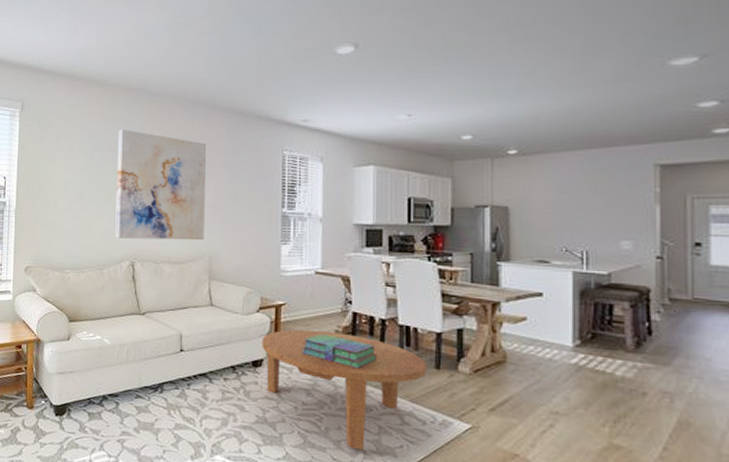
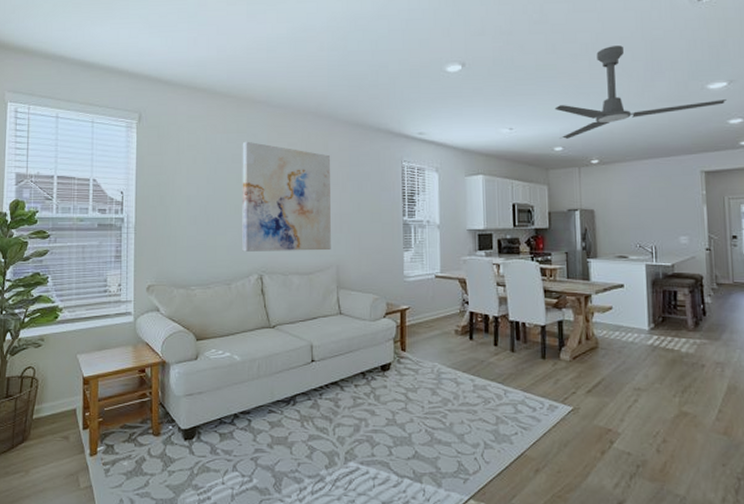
coffee table: present [262,329,427,449] -> none [389,332,535,440]
stack of books: present [301,333,377,369] -> none [425,333,492,364]
ceiling fan: none [464,17,696,126] -> present [554,45,727,139]

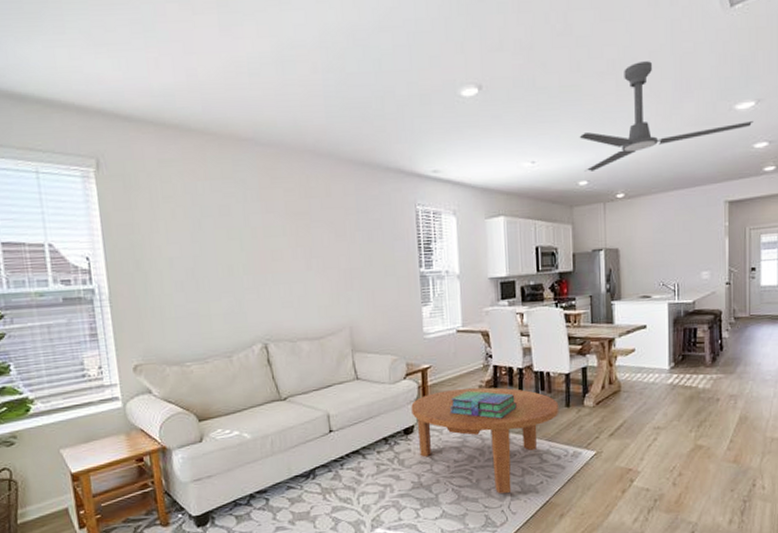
wall art: present [242,141,331,252] -> none [229,188,342,319]
coffee table: none [389,332,535,440] -> present [411,387,559,494]
stack of books: none [425,333,492,364] -> present [449,390,517,419]

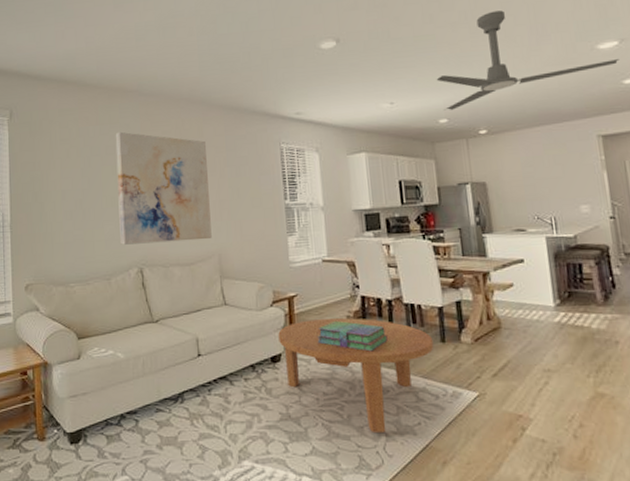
wall art: none [229,188,342,319] -> present [115,131,212,245]

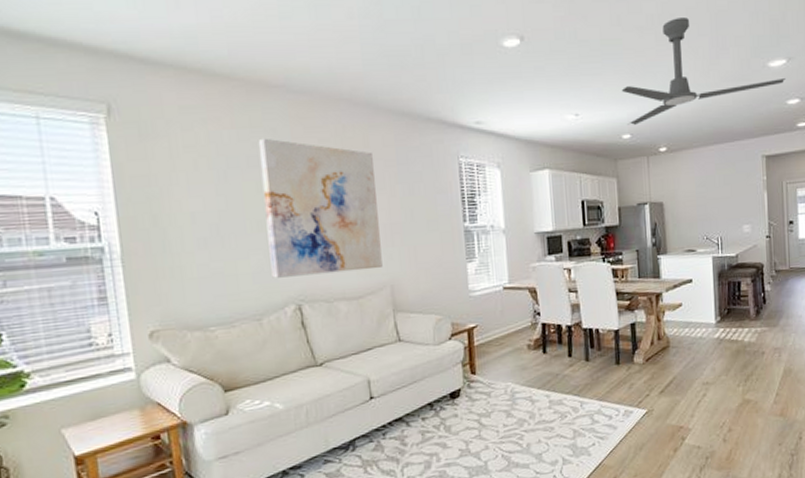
coffee table: present [278,318,434,432] -> none [457,346,610,458]
stack of books: present [317,320,388,352] -> none [497,349,567,380]

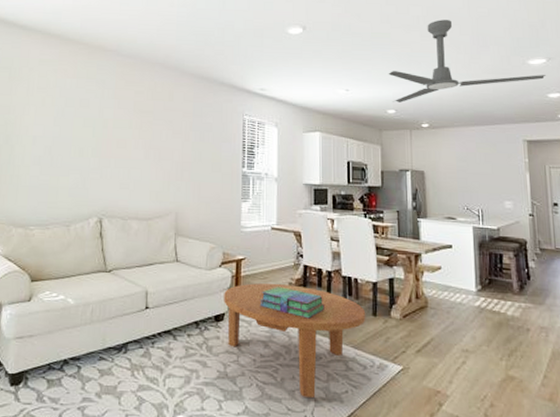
wall art: present [258,138,383,278] -> none [83,87,174,198]
coffee table: none [457,346,610,458] -> present [224,283,366,397]
stack of books: none [497,349,567,380] -> present [259,286,325,319]

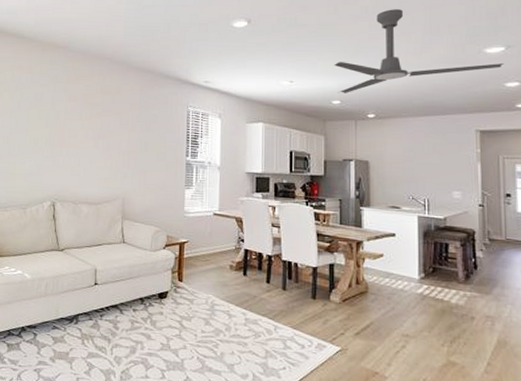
coffee table: present [224,283,366,397] -> none [167,264,305,372]
stack of books: present [259,286,325,319] -> none [201,268,264,299]

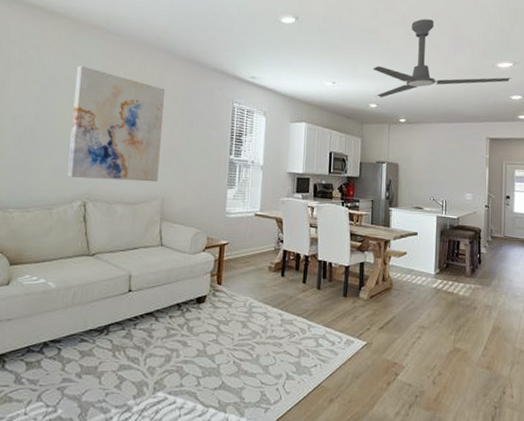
wall art: none [38,81,122,184] -> present [67,65,164,183]

